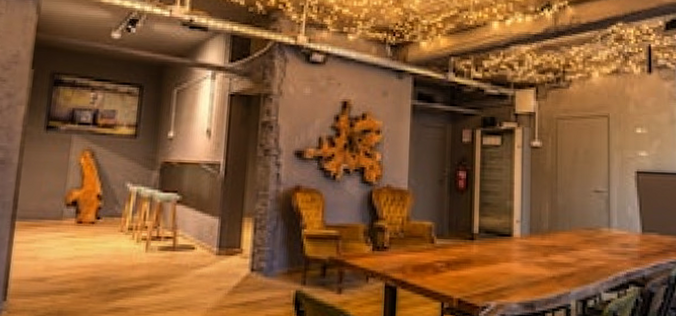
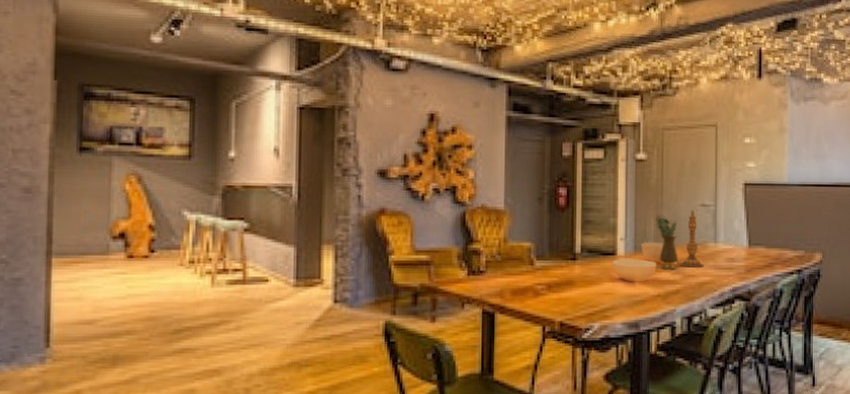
bowl: none [508,241,553,264] -> present [612,259,658,282]
bowl: none [536,225,558,246] -> present [640,242,664,263]
vase: none [549,199,573,253] -> present [655,214,679,270]
candlestick: none [574,196,598,252] -> present [680,210,704,268]

